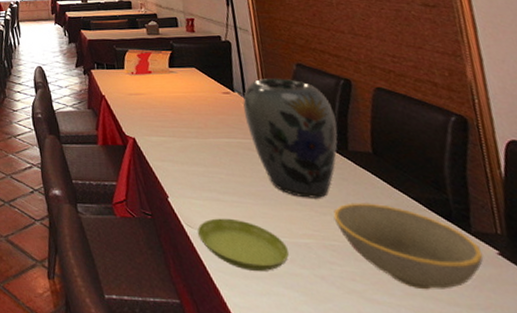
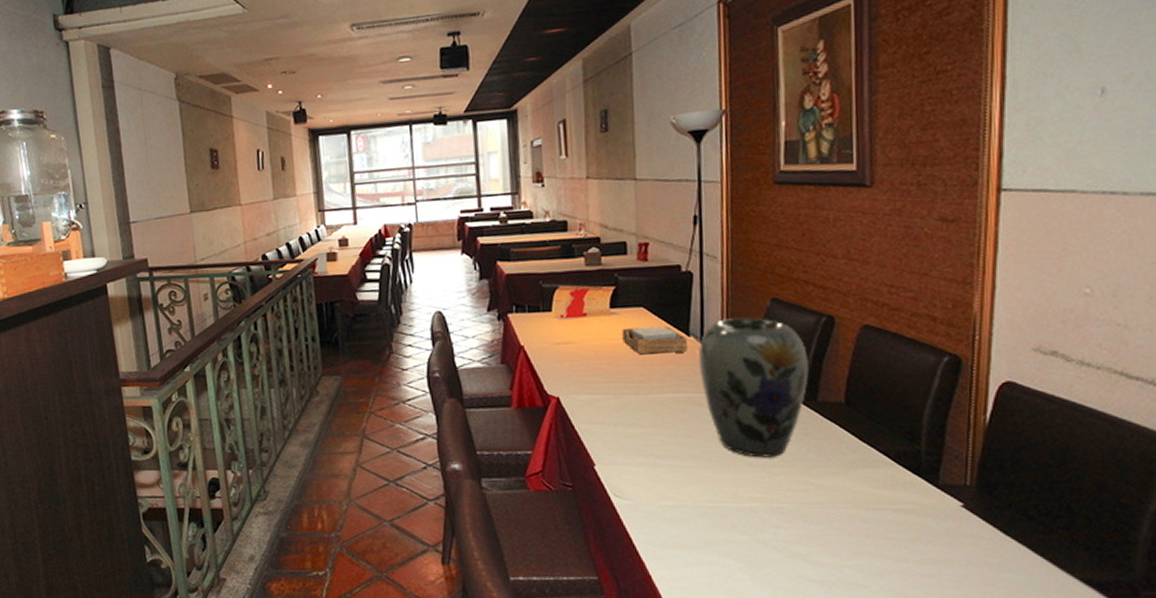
napkin holder: none [180,83,234,106] -> present [622,326,687,355]
saucer: present [197,218,290,271] -> none [627,485,731,541]
bowl: present [333,203,484,290] -> none [787,459,945,548]

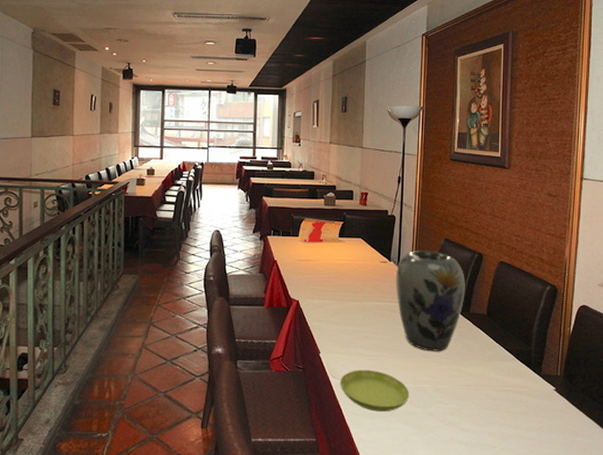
napkin holder: present [622,326,687,355] -> none [346,252,388,273]
saucer: none [627,485,731,541] -> present [340,369,410,411]

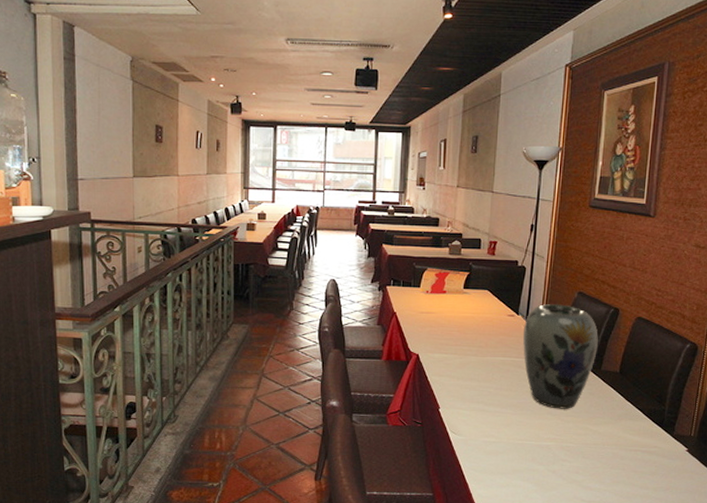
saucer: present [340,369,410,411] -> none [460,426,533,468]

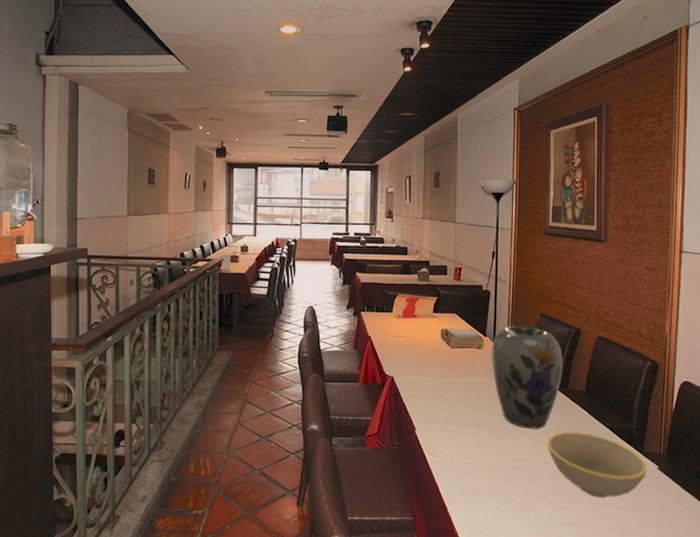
napkin holder: none [470,305,516,327] -> present [440,328,484,348]
bowl: none [574,413,676,479] -> present [547,431,647,498]

